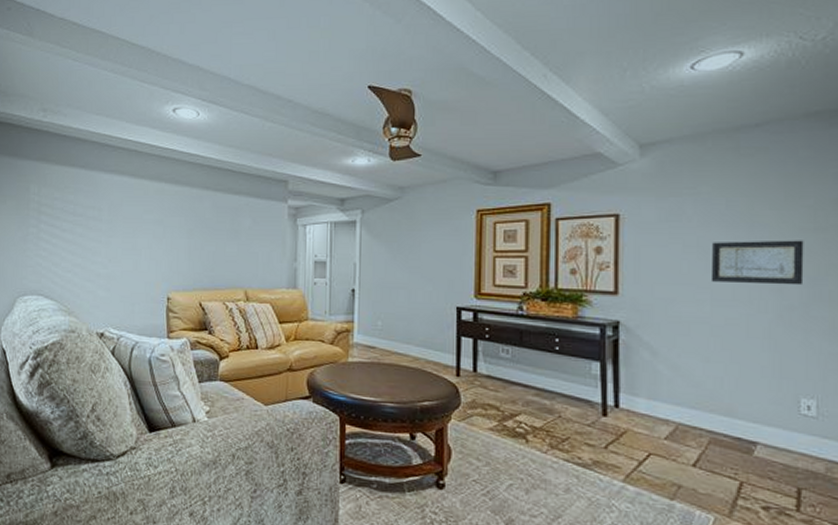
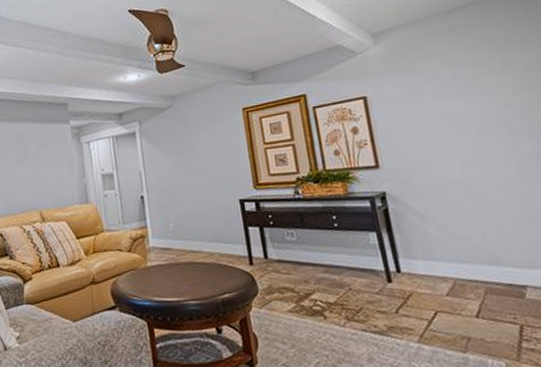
wall art: present [710,240,804,286] -> none [450,99,532,145]

